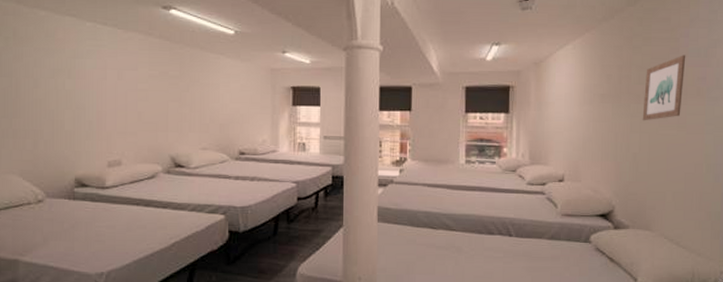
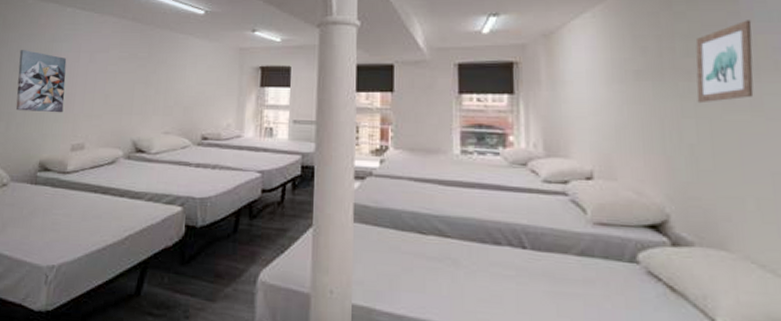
wall art: none [38,66,95,131] -> present [15,50,67,113]

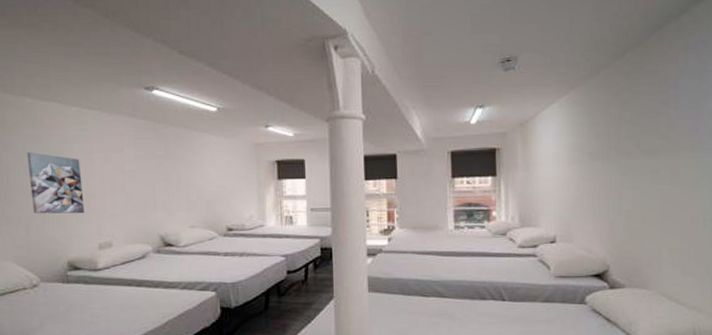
wall art: present [695,20,754,104] -> none [634,107,677,177]

